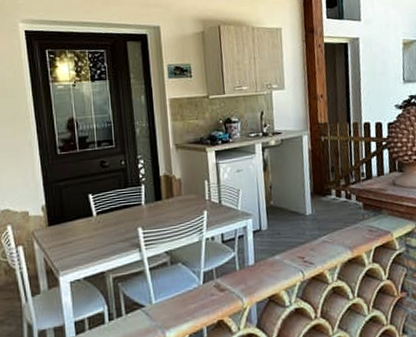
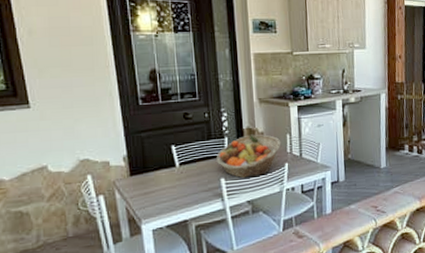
fruit basket: none [133,181,200,228] -> present [216,134,281,179]

